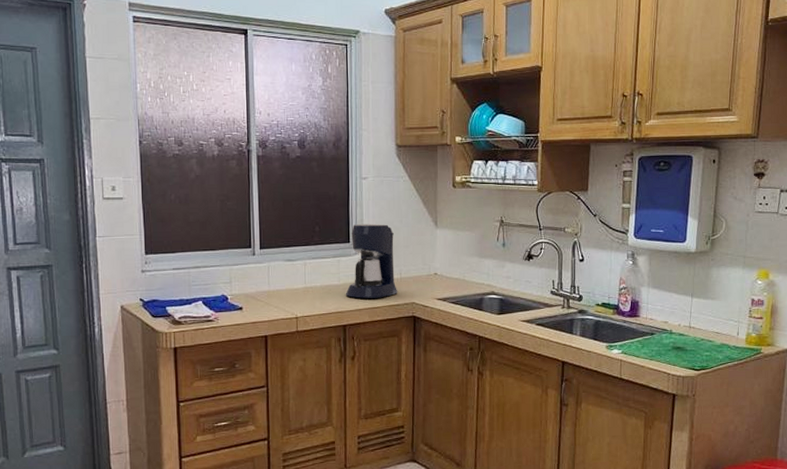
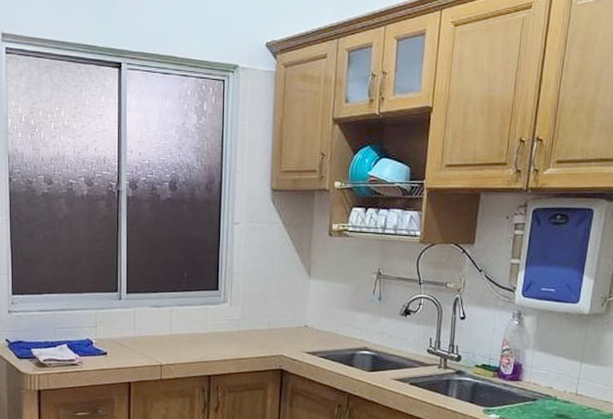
coffee maker: present [345,223,397,299] -> none [211,271,265,349]

